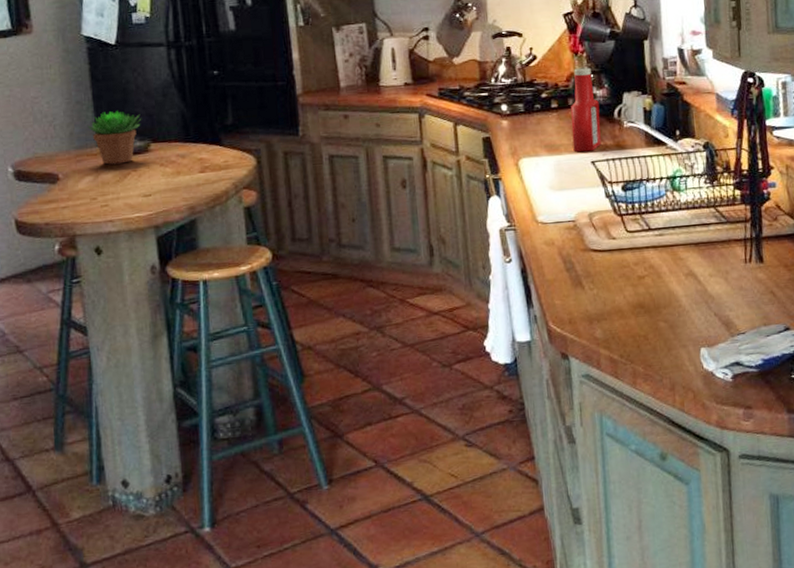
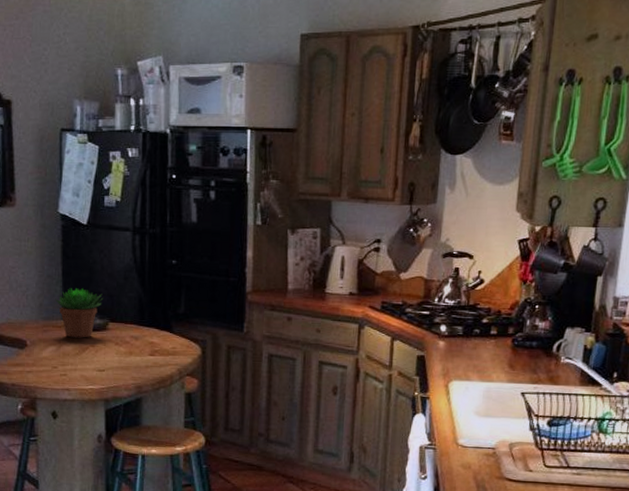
ketchup bottle: present [570,67,601,152] -> none [505,297,540,383]

